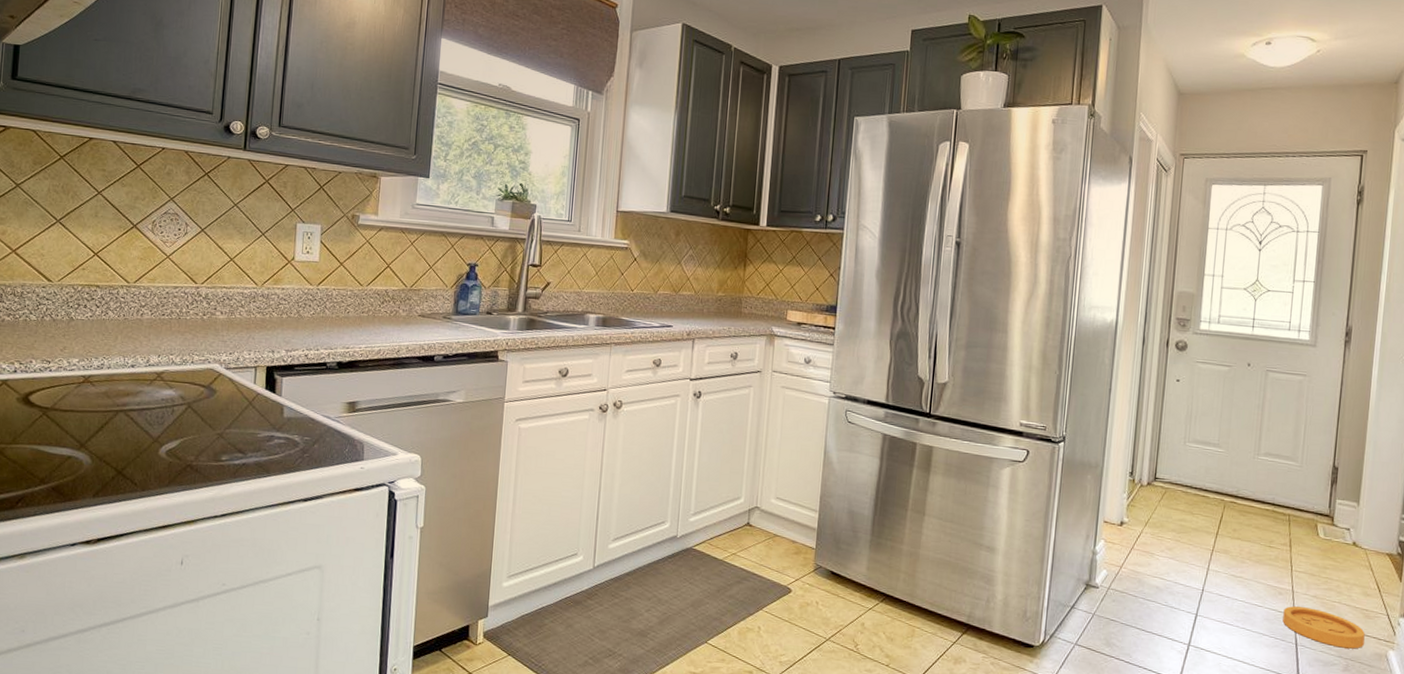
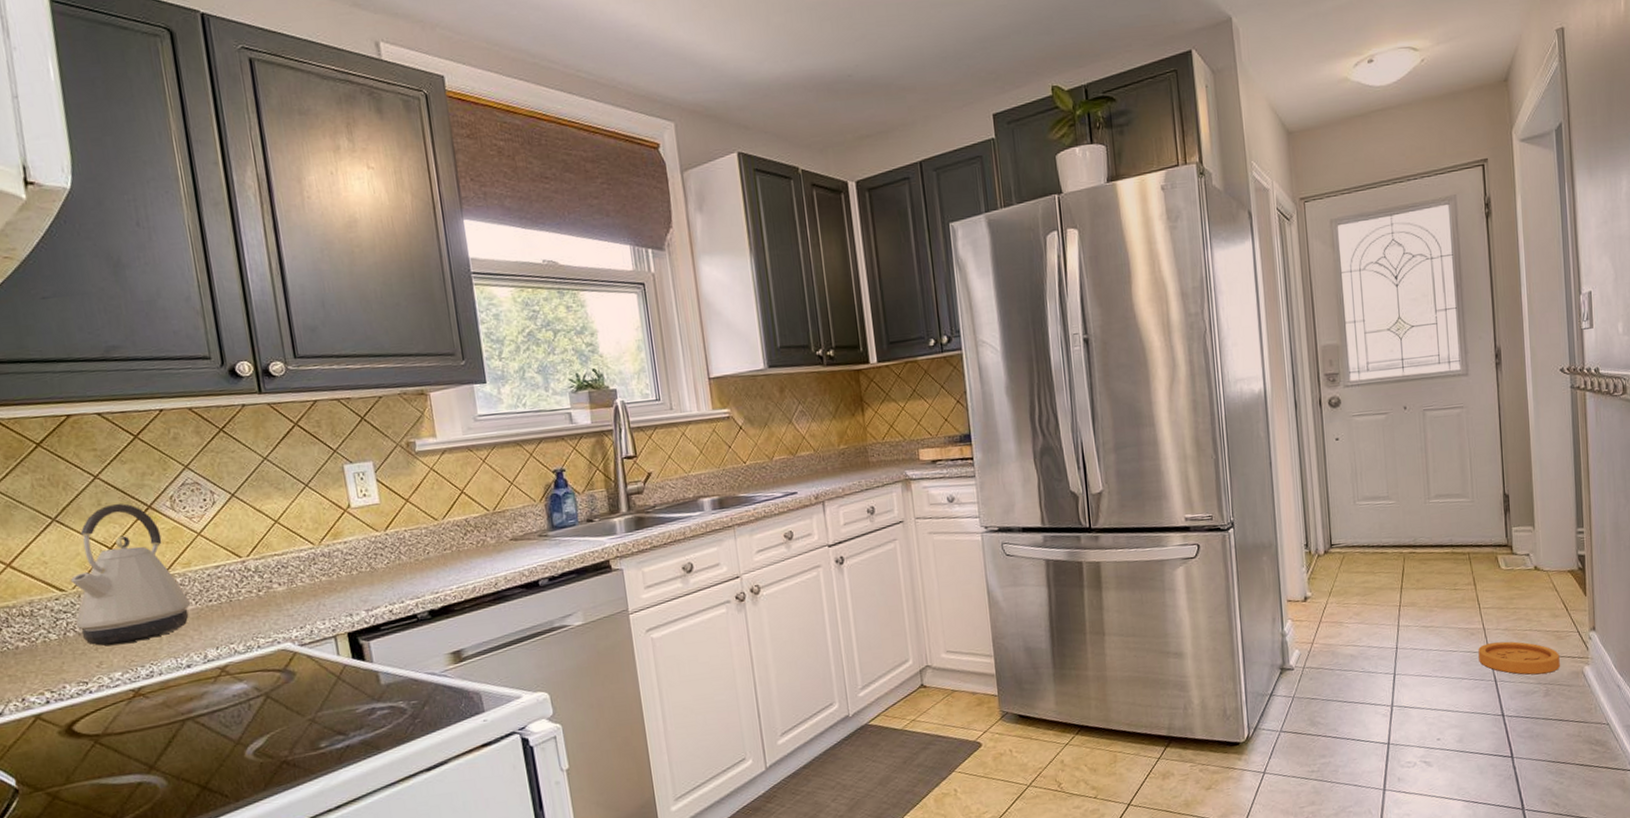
kettle: none [54,217,148,336] -> present [70,503,191,647]

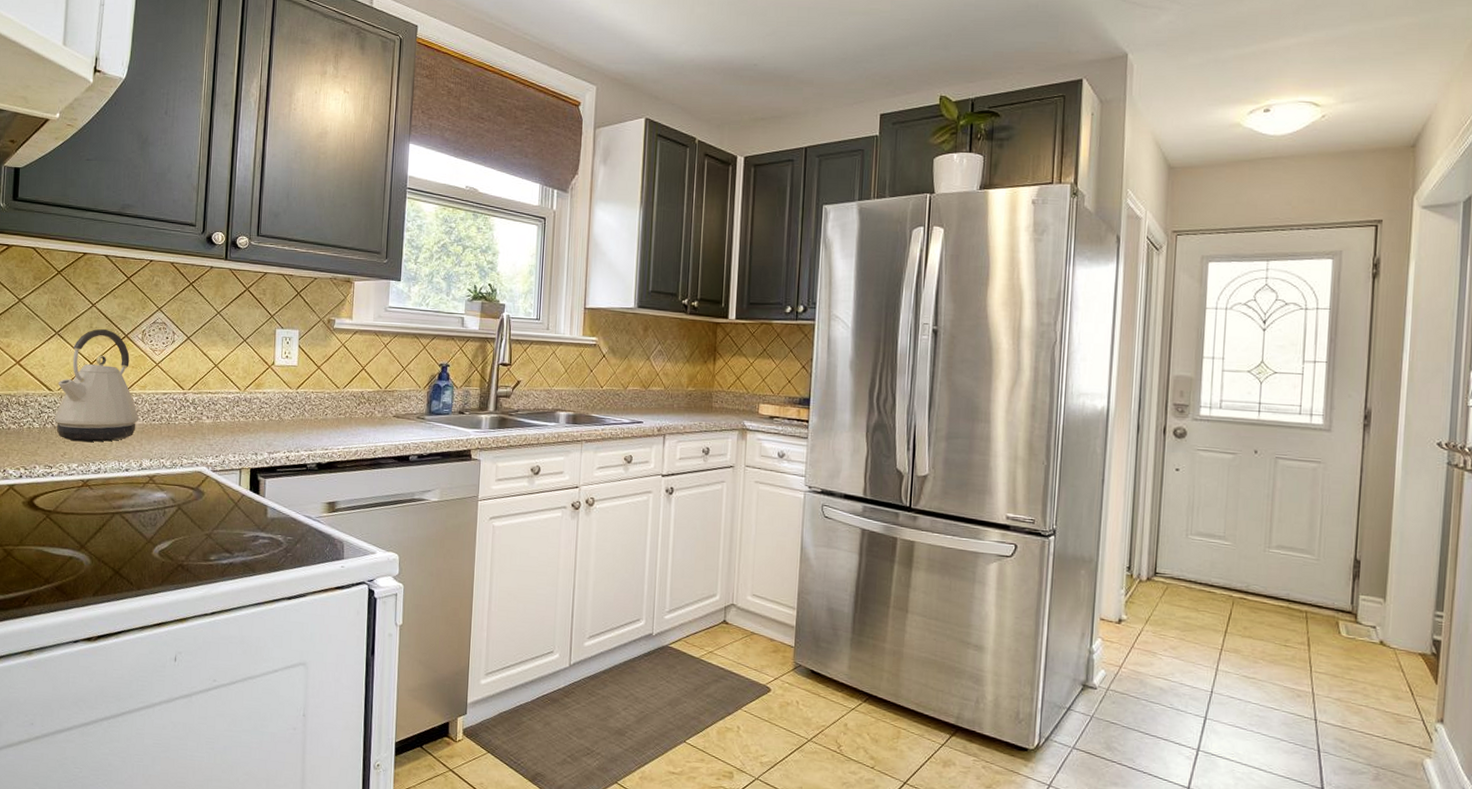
pet bowl: present [1478,641,1560,675] -> none [1302,709,1397,757]

